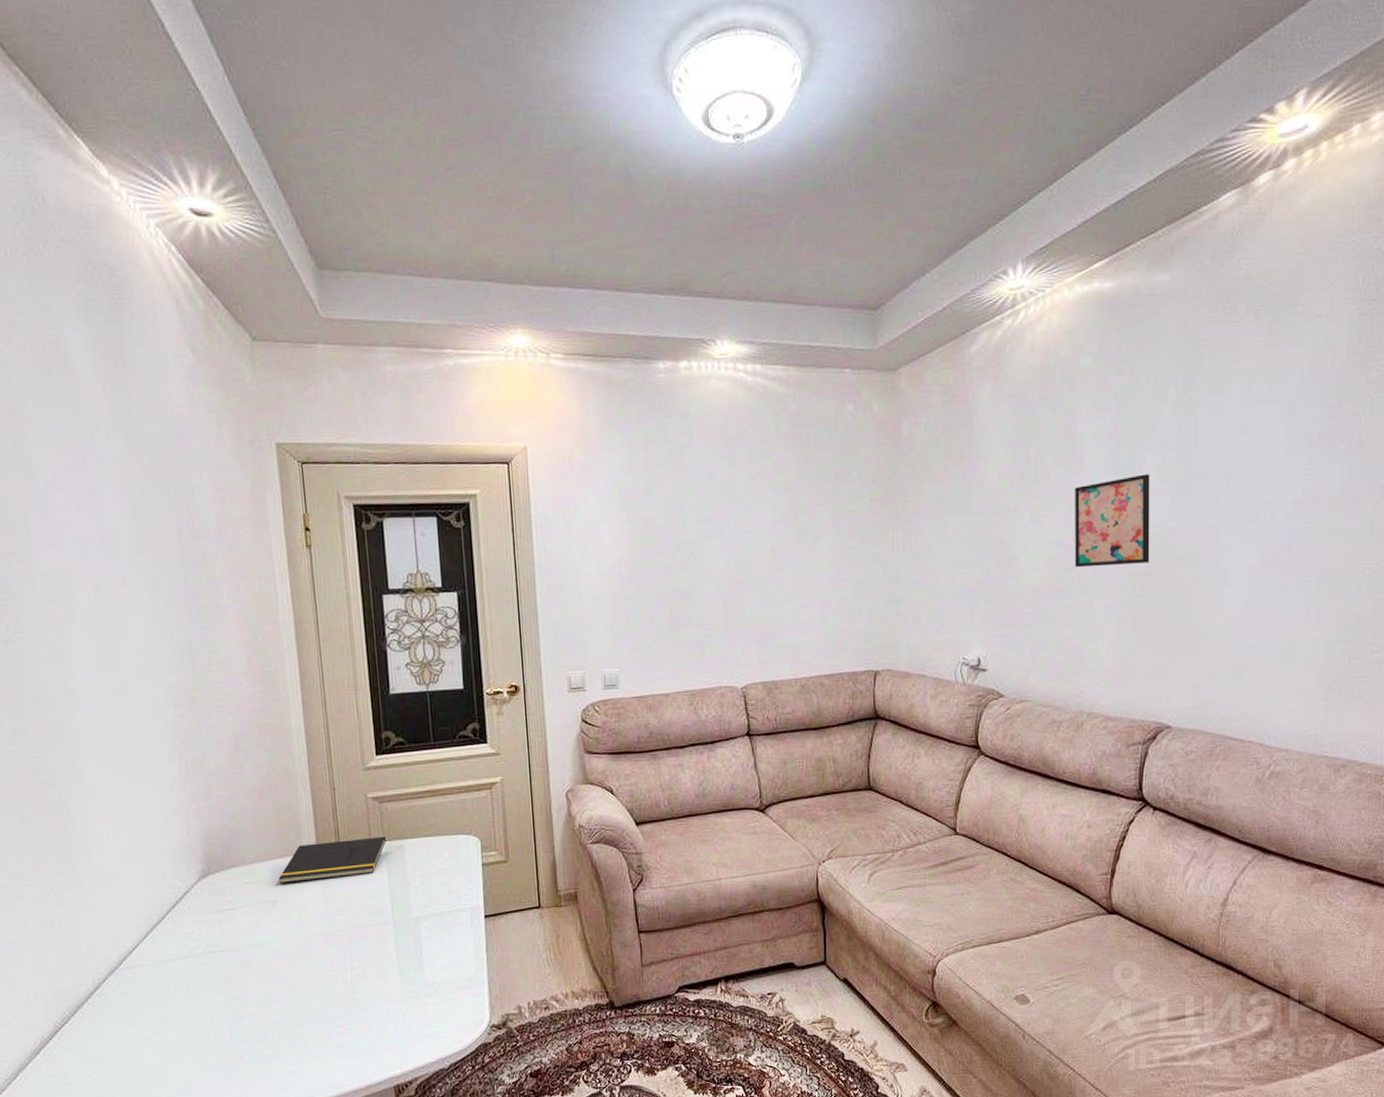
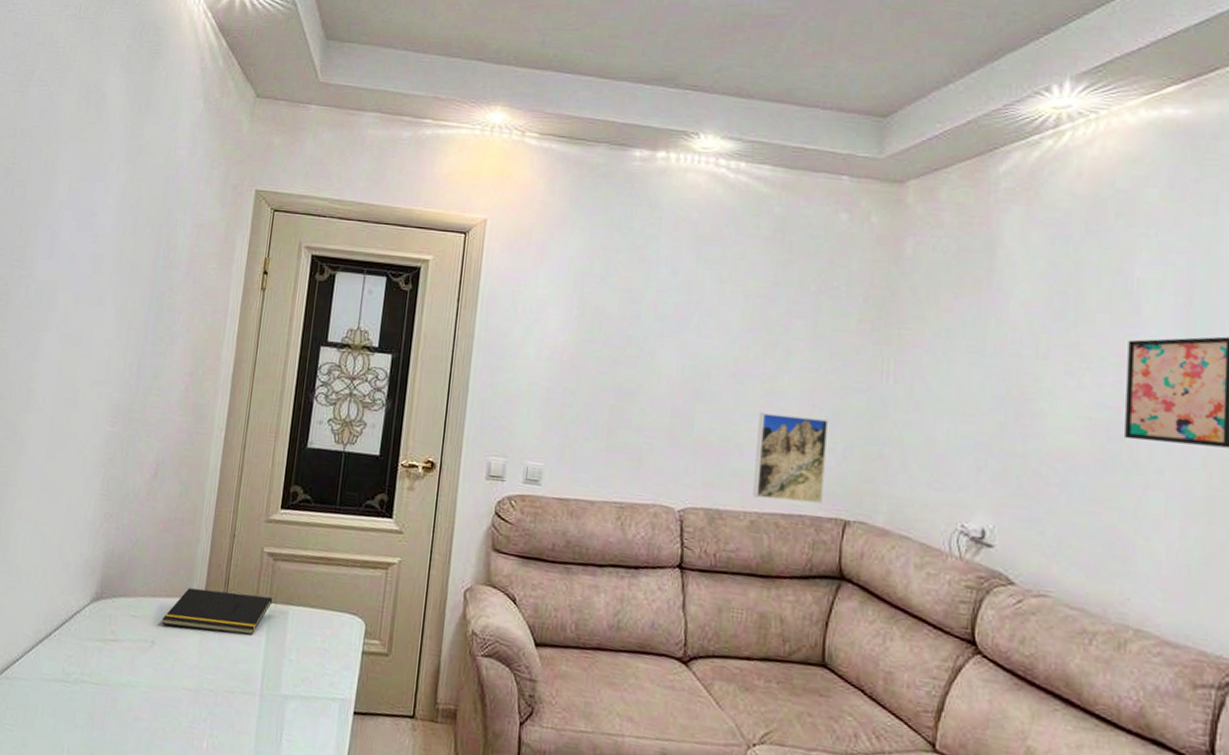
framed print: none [798,589,857,665] -> present [753,411,829,504]

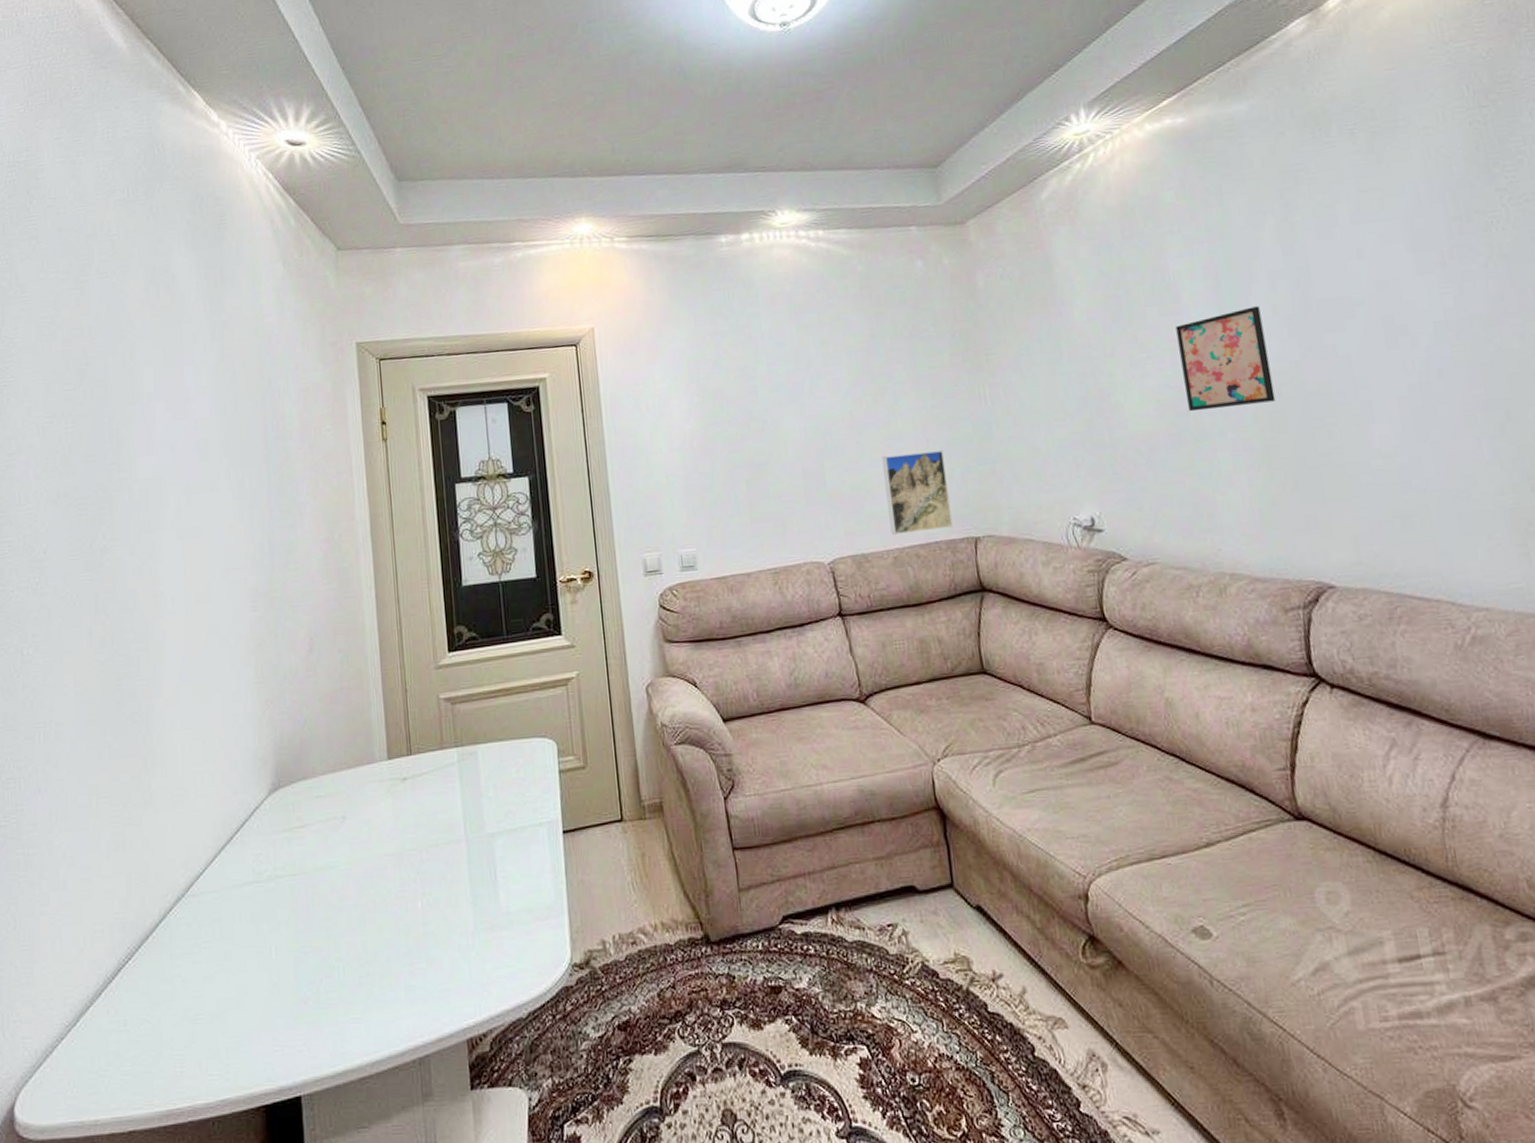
notepad: present [161,588,272,636] -> none [348,741,458,798]

